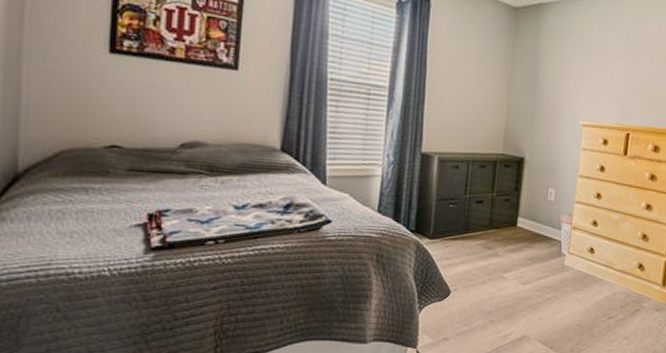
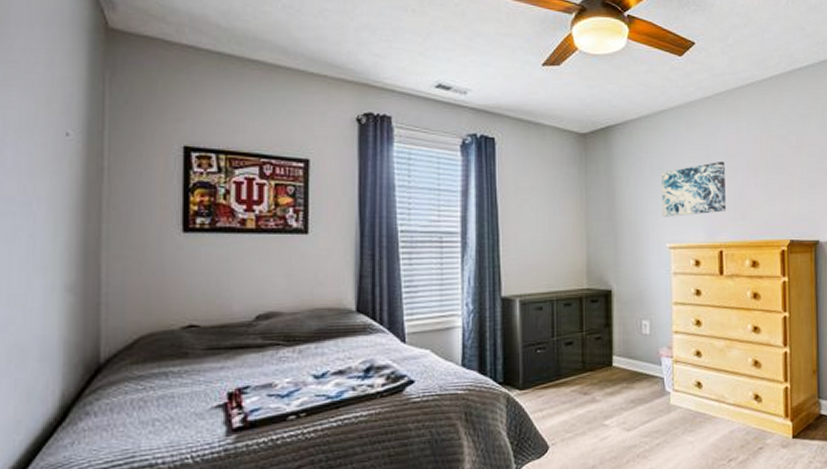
wall art: none [579,50,643,99] -> present [662,161,726,217]

